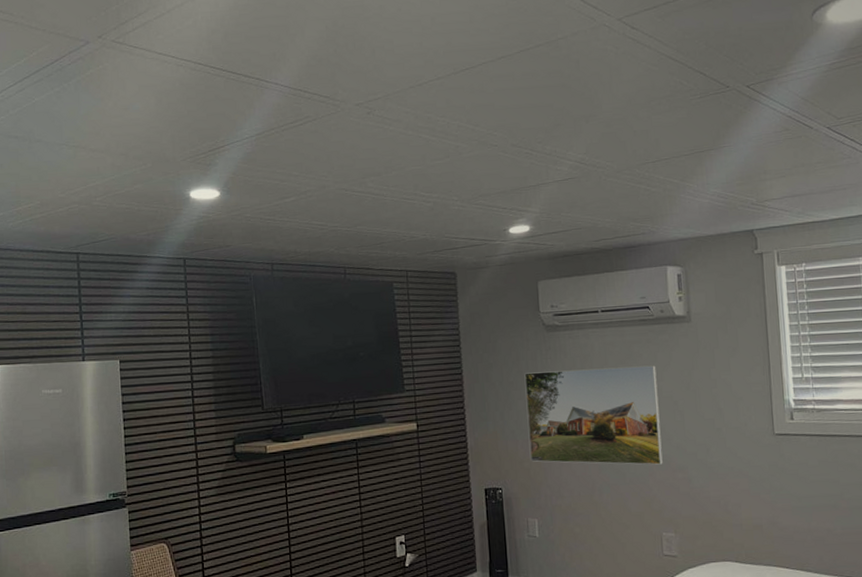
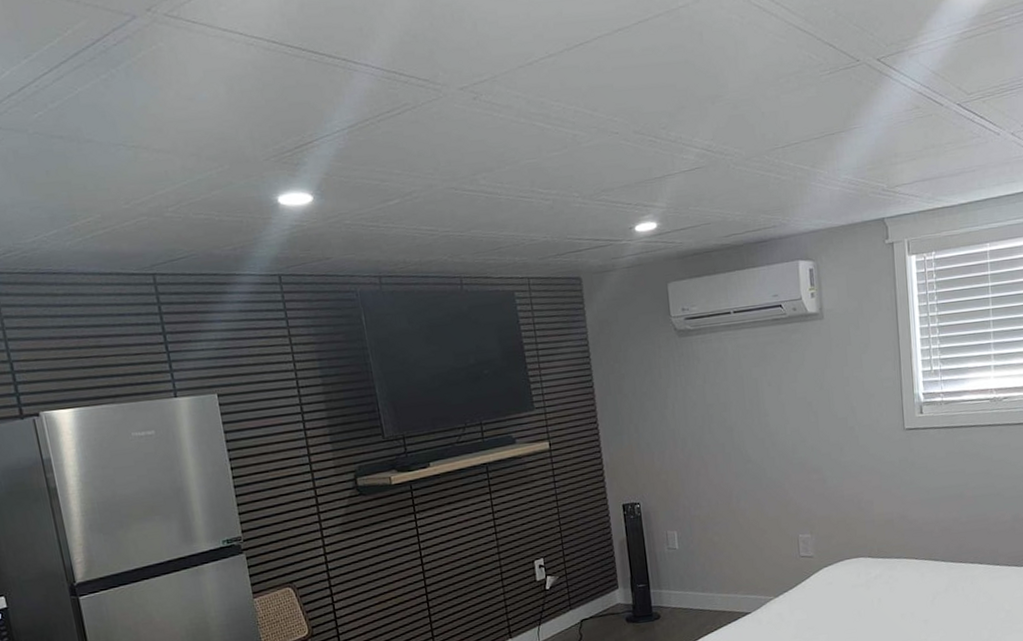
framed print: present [524,365,663,465] -> none [657,366,798,474]

